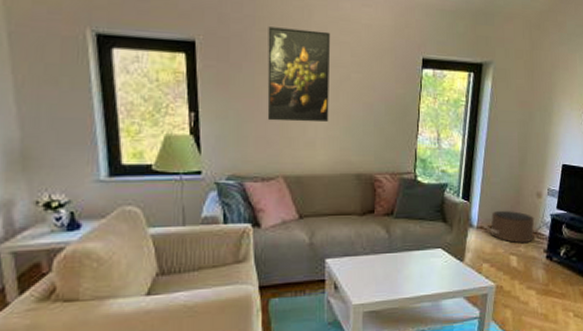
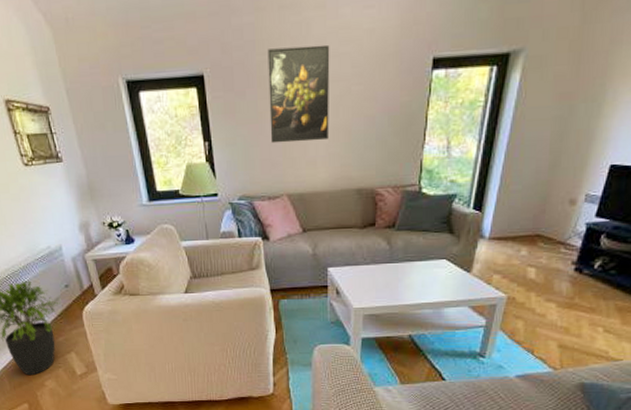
pouf: present [482,211,536,244] -> none [495,220,565,255]

